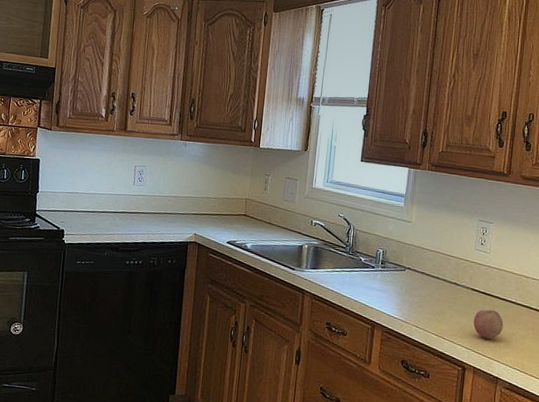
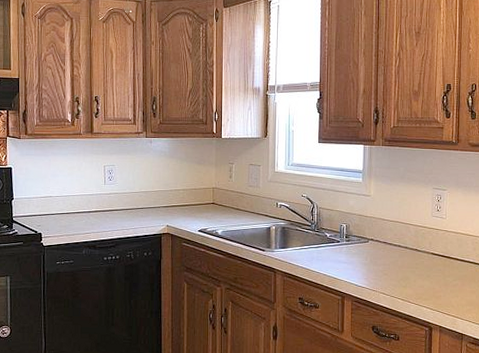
fruit: present [473,309,504,340] -> none [436,271,464,299]

